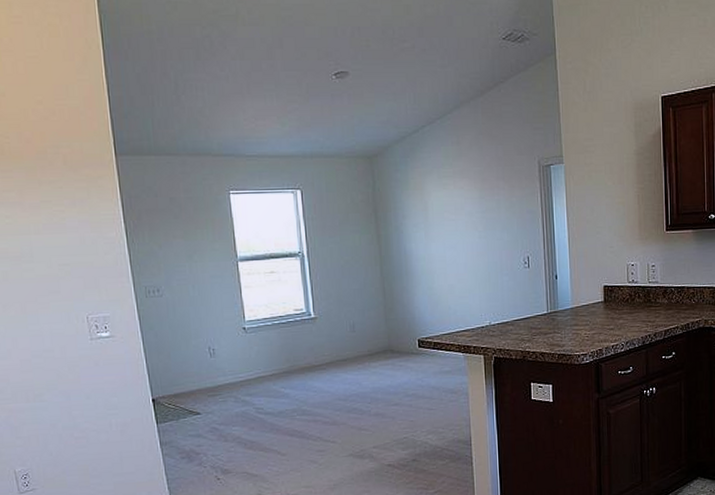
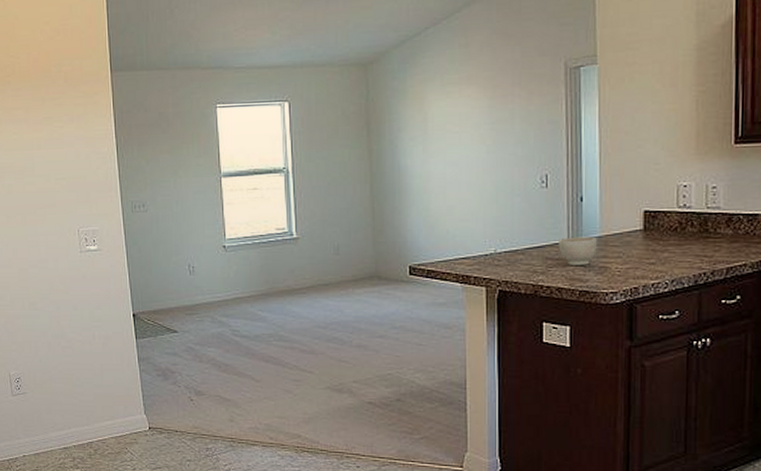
bowl: none [540,308,570,333] -> present [558,236,597,265]

